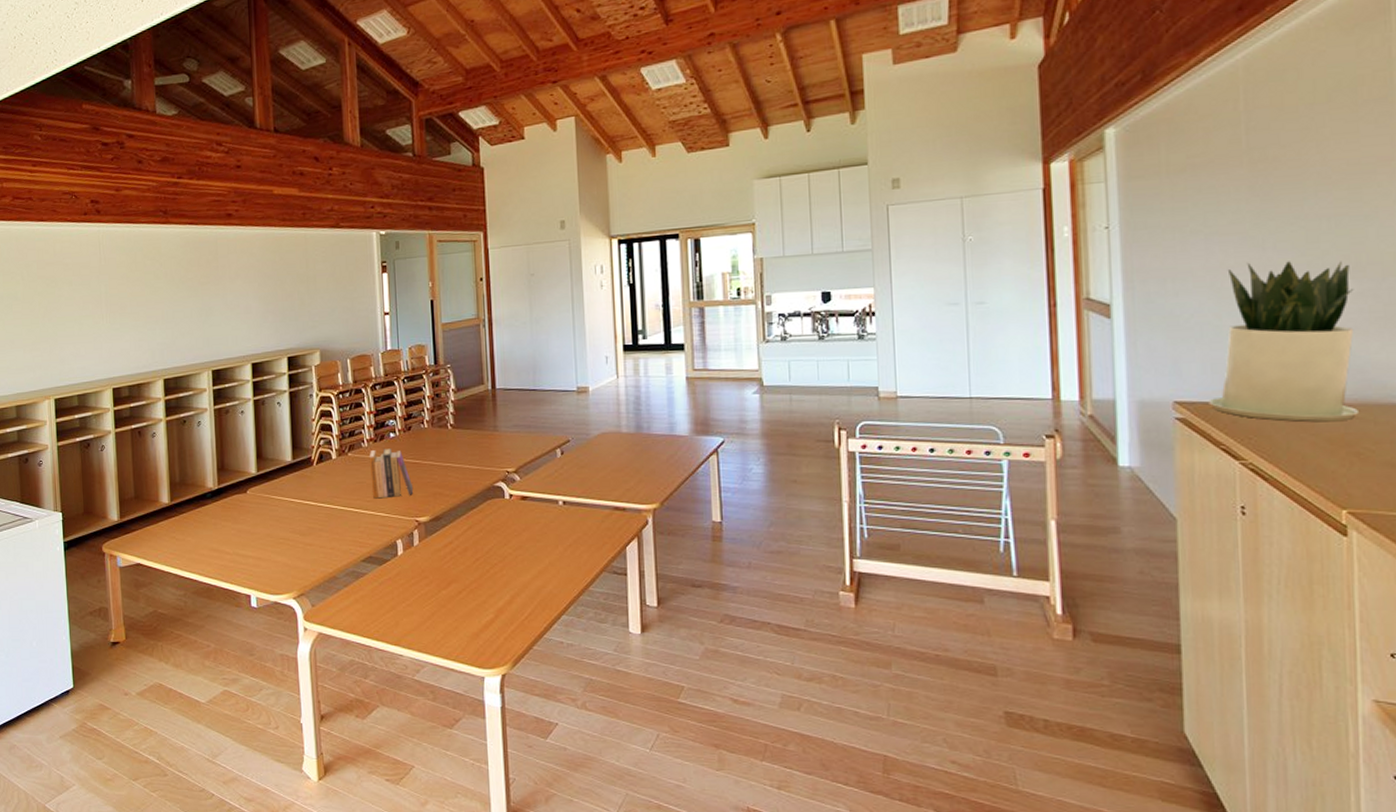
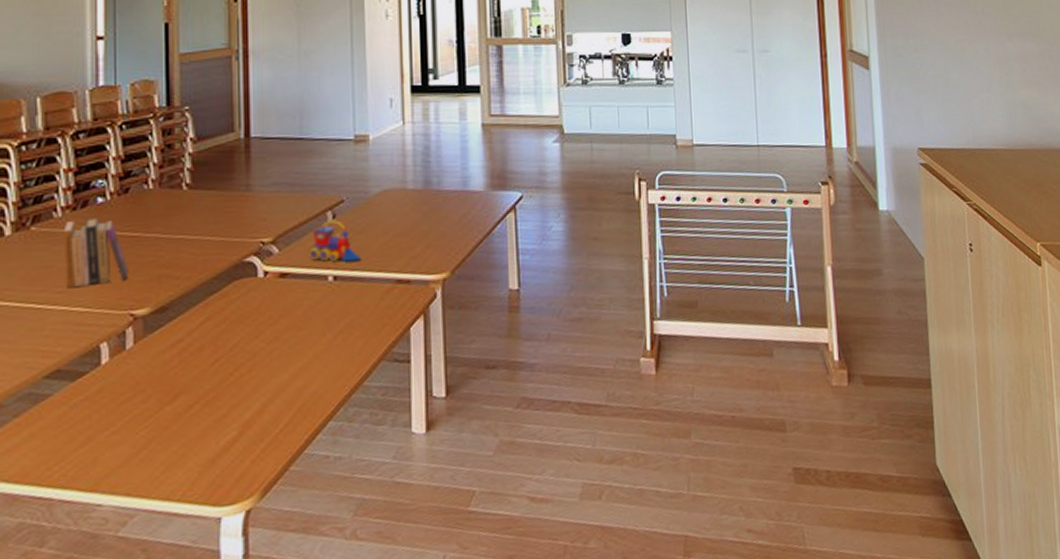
toy train: none [543,456,585,490] -> present [309,220,361,262]
planter: present [1208,261,1358,423] -> none [943,23,1043,166]

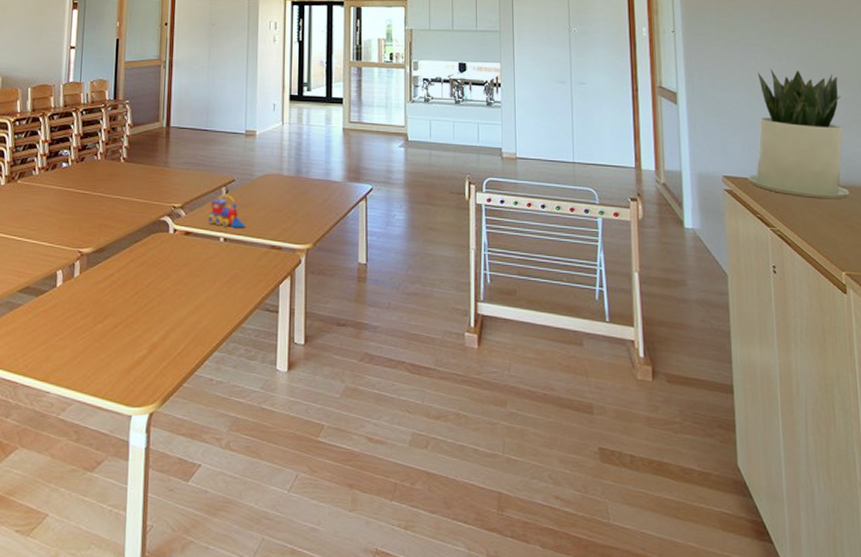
books: present [63,218,129,289] -> none [38,178,80,228]
planter: none [943,23,1043,166] -> present [747,68,849,200]

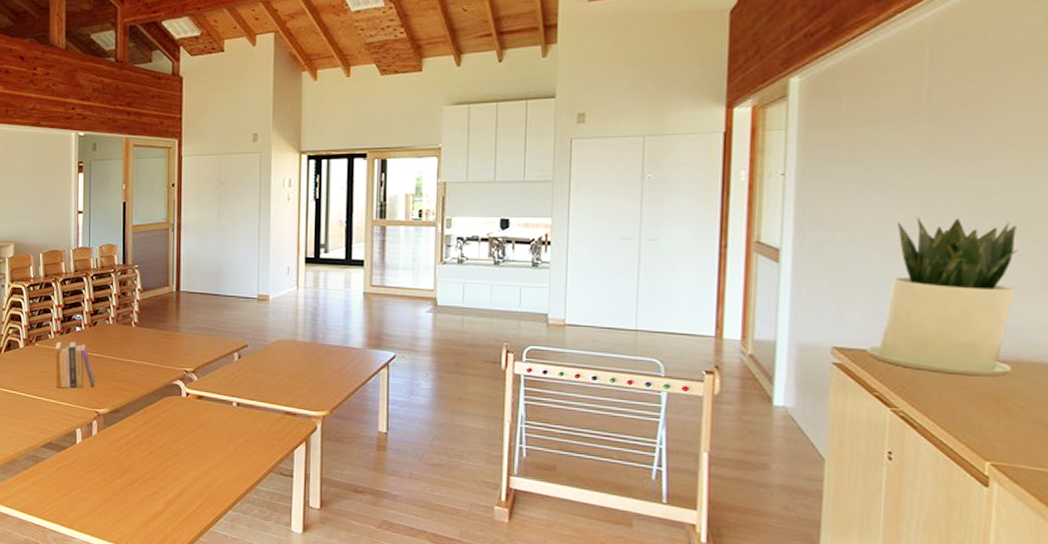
books: none [38,178,80,228] -> present [54,341,95,389]
toy train: present [207,194,245,228] -> none [219,360,259,393]

